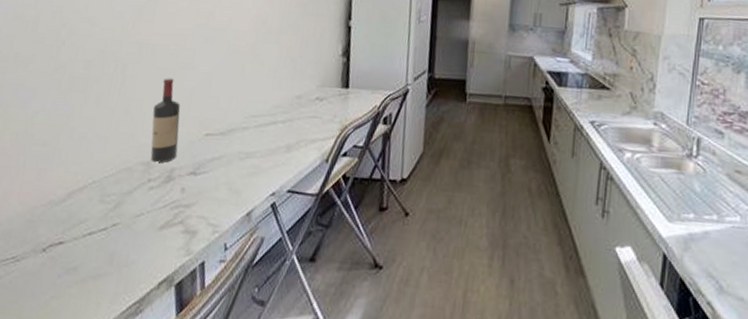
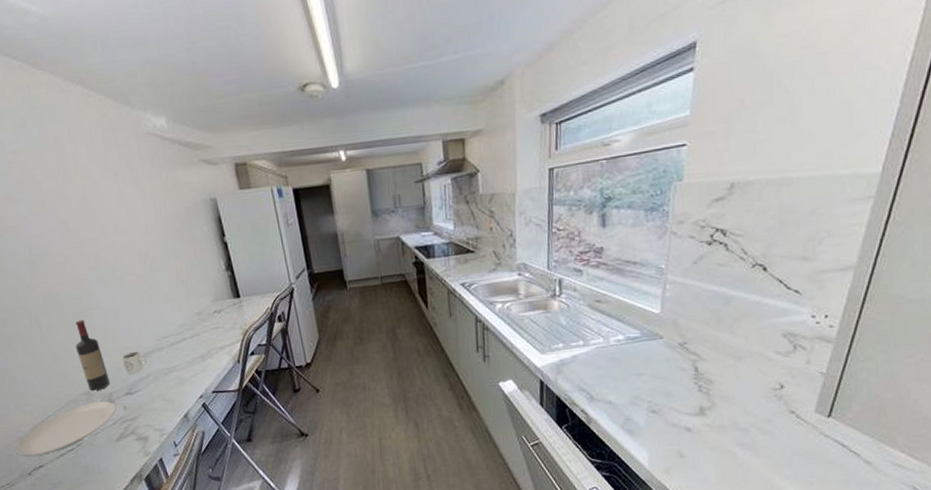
plate: none [39,175,174,229] -> present [16,401,117,457]
mug: none [198,125,227,152] -> present [121,351,148,375]

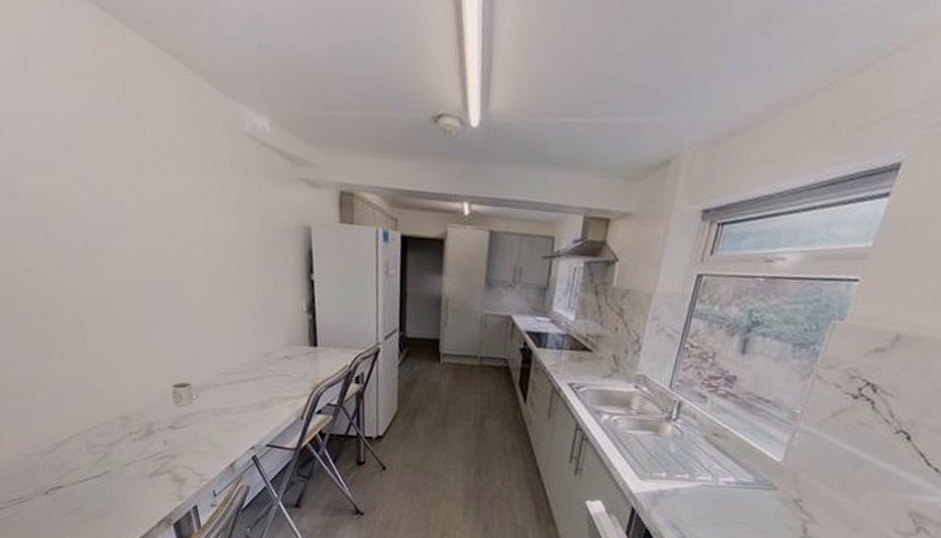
plate: present [16,401,117,457] -> none [35,428,155,475]
wine bottle: present [75,320,111,392] -> none [120,333,154,418]

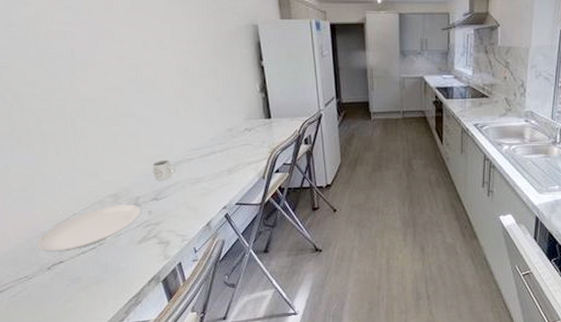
plate: none [35,428,155,475] -> present [37,205,142,252]

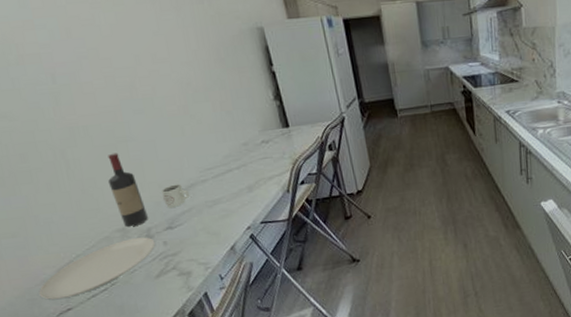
wine bottle: none [107,125,139,194] -> present [107,153,149,228]

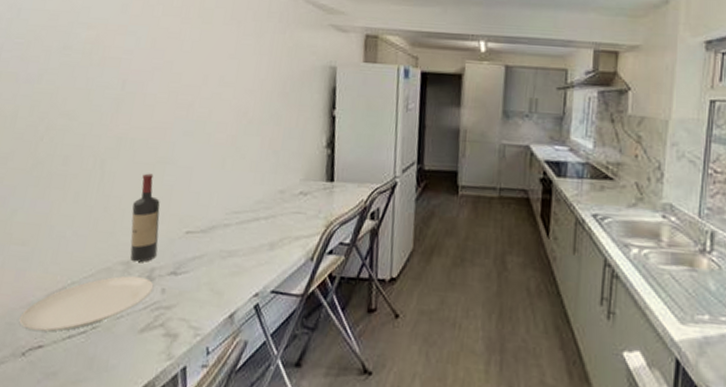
mug: present [160,183,190,209] -> none [178,222,208,251]

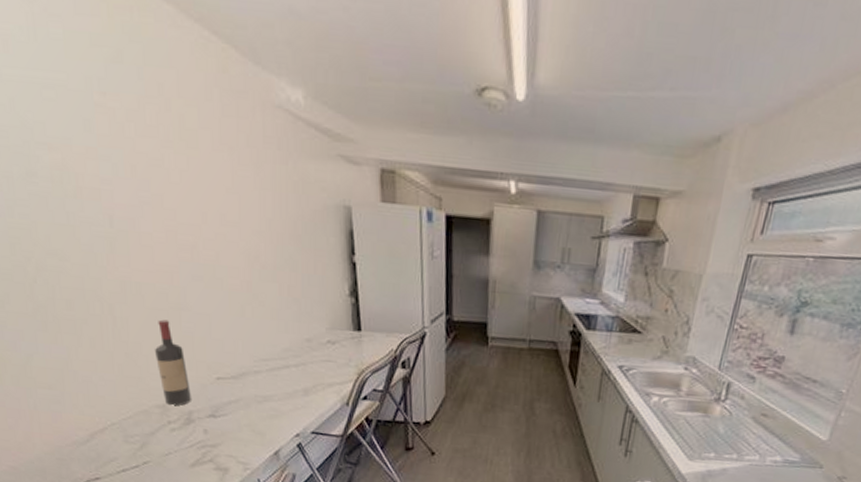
plate: present [19,275,154,332] -> none [69,418,195,466]

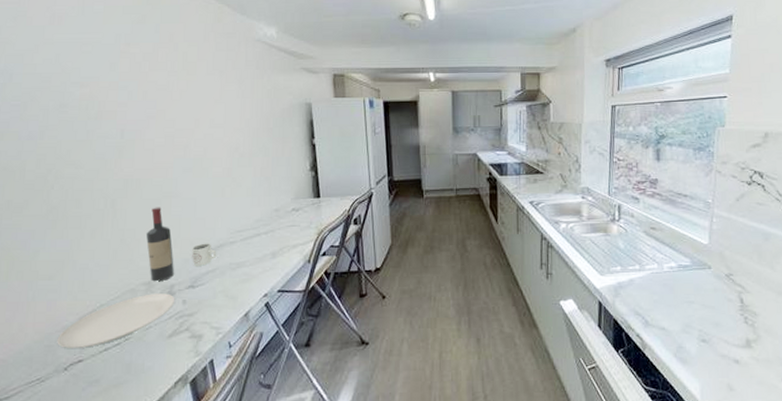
plate: none [69,418,195,466] -> present [57,293,175,349]
mug: none [209,368,240,396] -> present [191,243,217,267]

